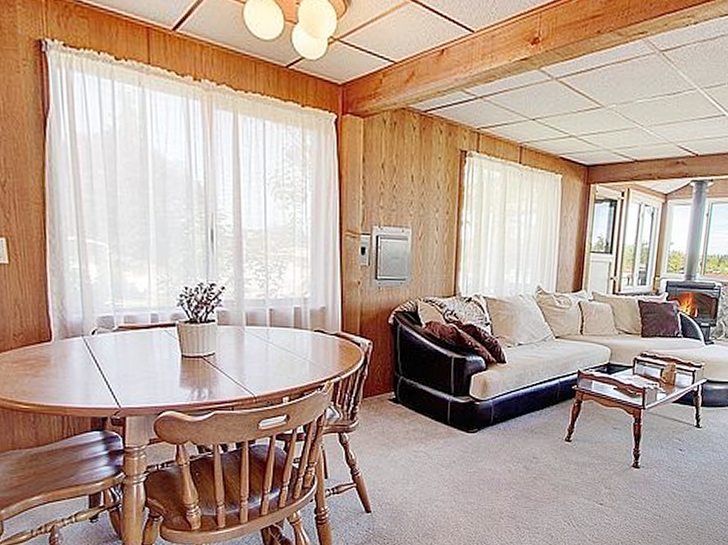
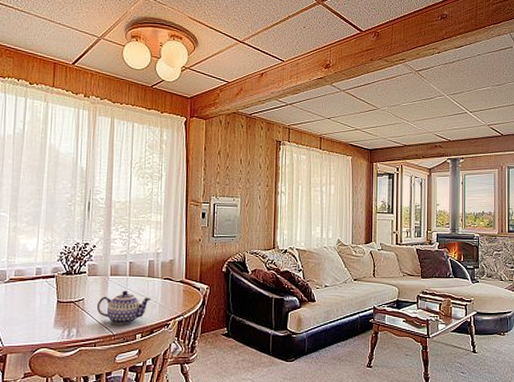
teapot: none [231,344,300,386] -> present [96,290,152,325]

